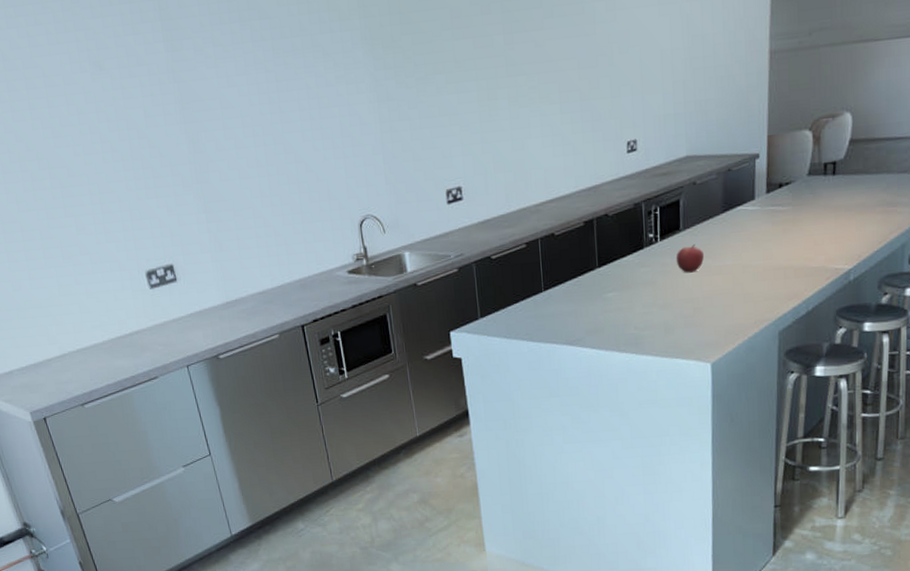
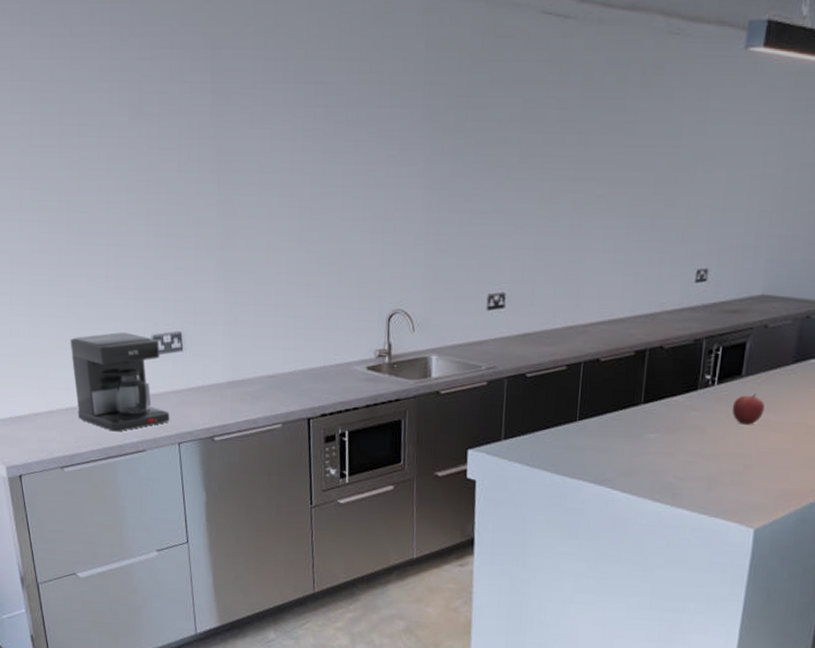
coffee maker: none [70,272,175,365] -> present [70,332,170,432]

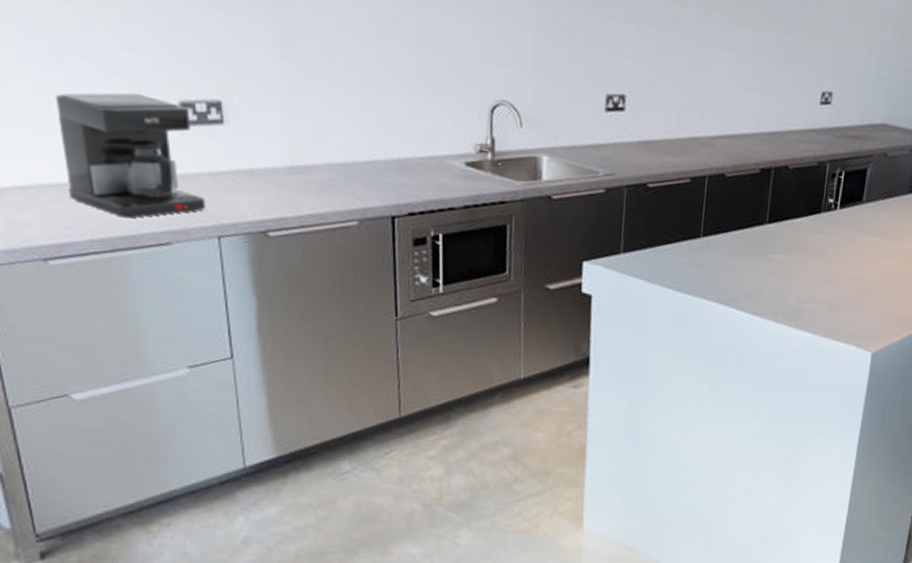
fruit: present [731,394,765,425] -> none [852,220,883,251]

